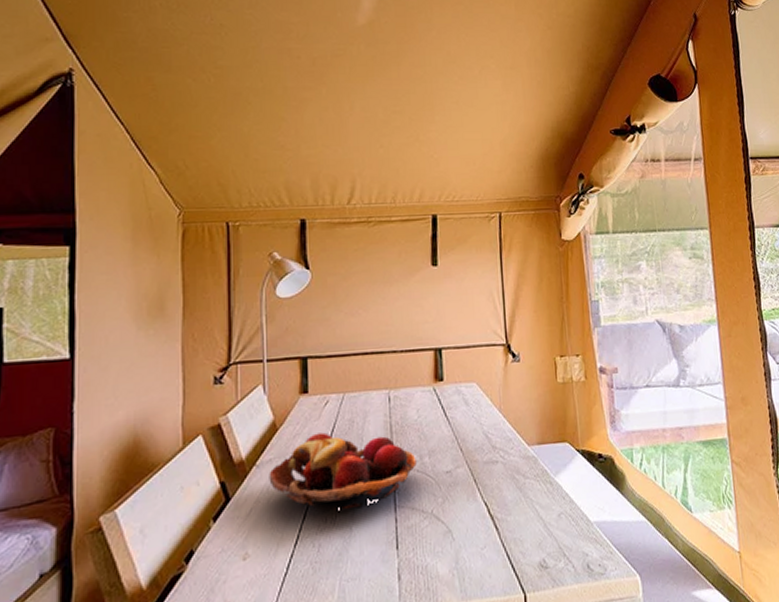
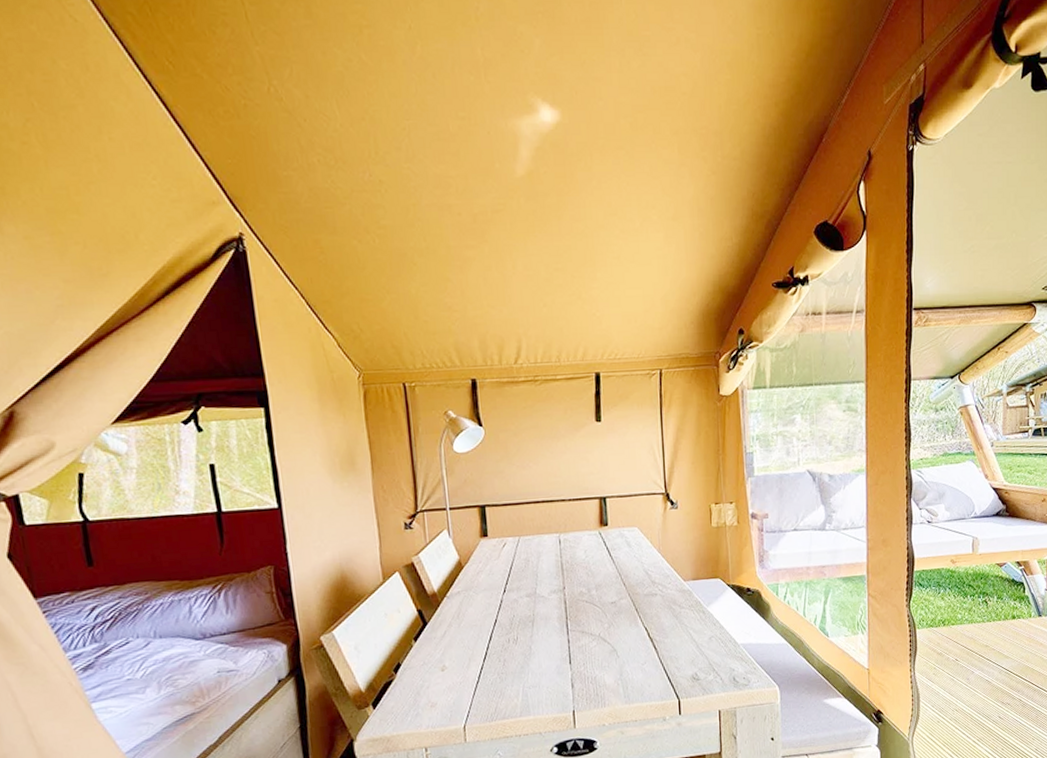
fruit basket: present [269,432,417,511] -> none [458,570,585,634]

